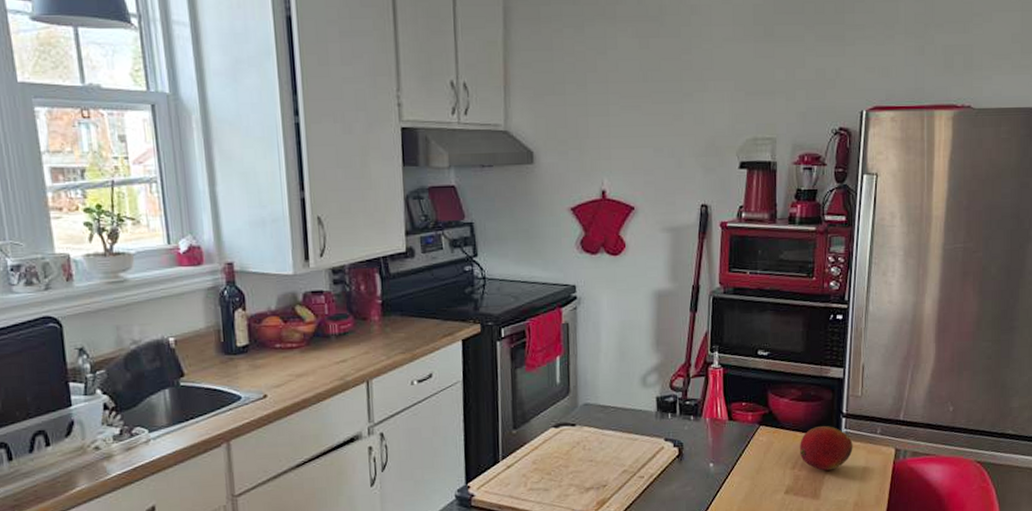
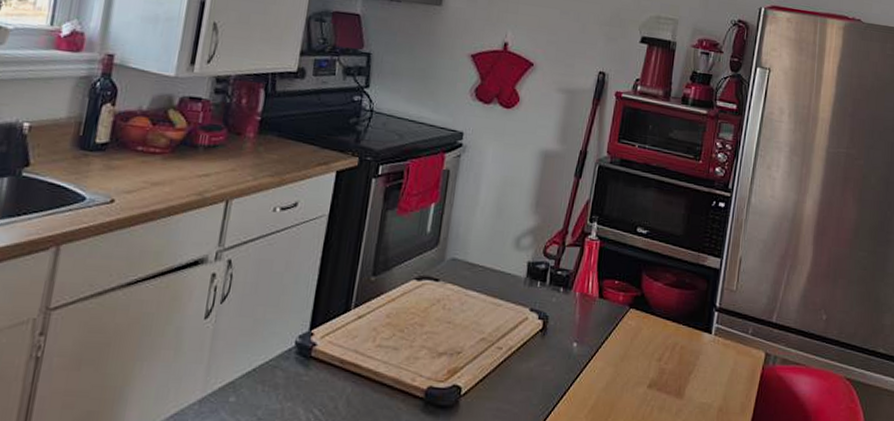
fruit: present [800,426,853,471] -> none [668,317,723,368]

